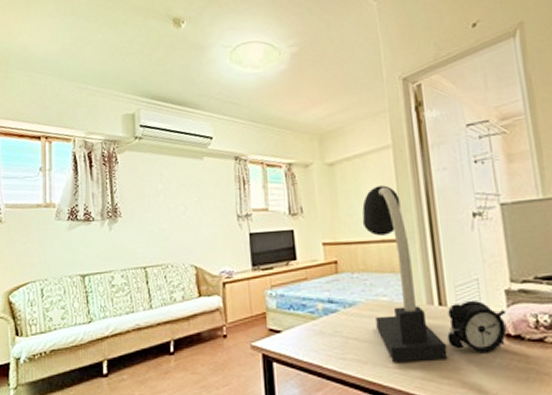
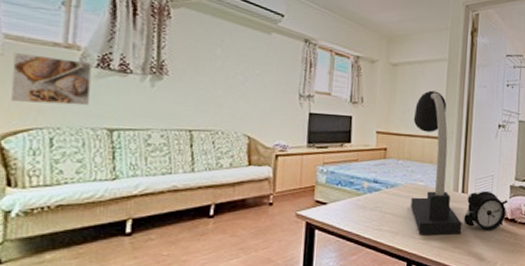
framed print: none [12,216,65,260] -> present [11,53,92,106]

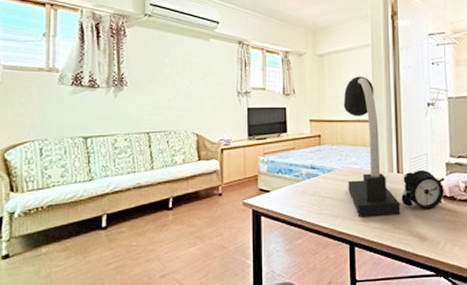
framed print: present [11,53,92,106] -> none [9,80,68,120]

